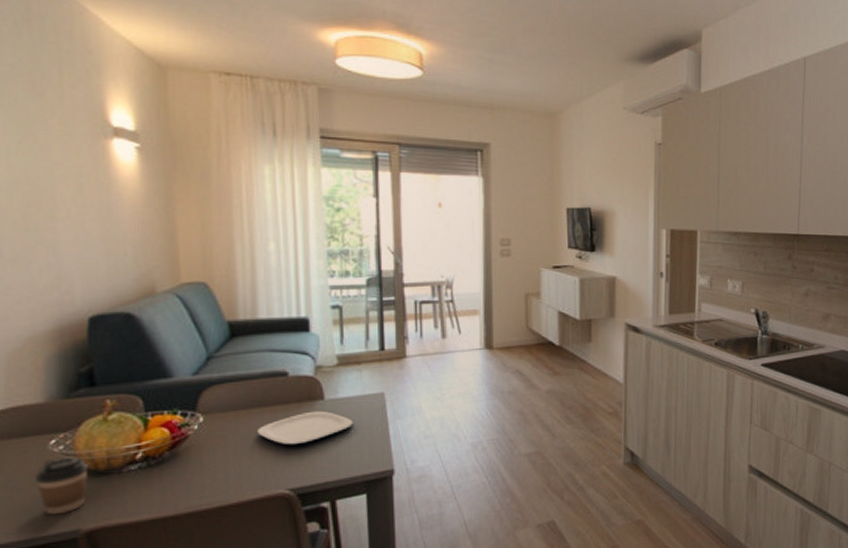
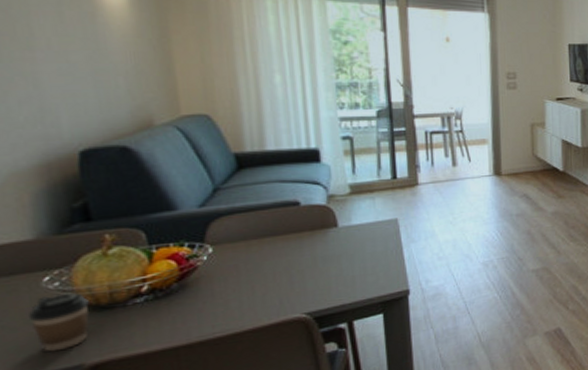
plate: present [258,410,354,446] -> none [270,237,369,272]

